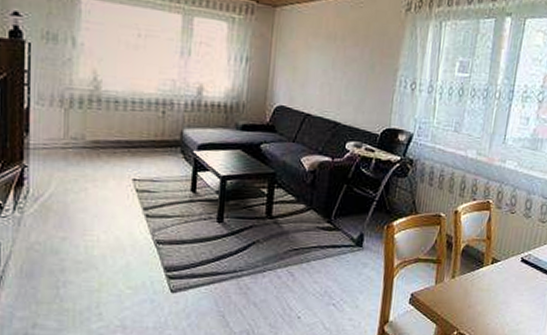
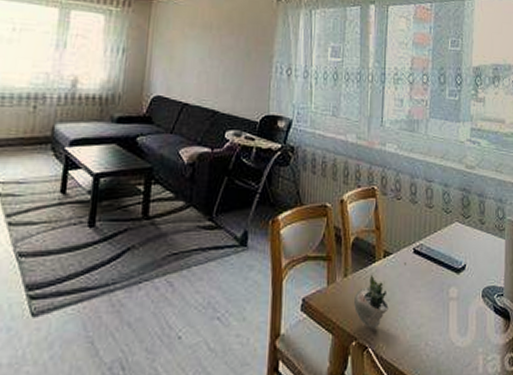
succulent plant: none [458,269,513,322] -> present [353,262,406,328]

